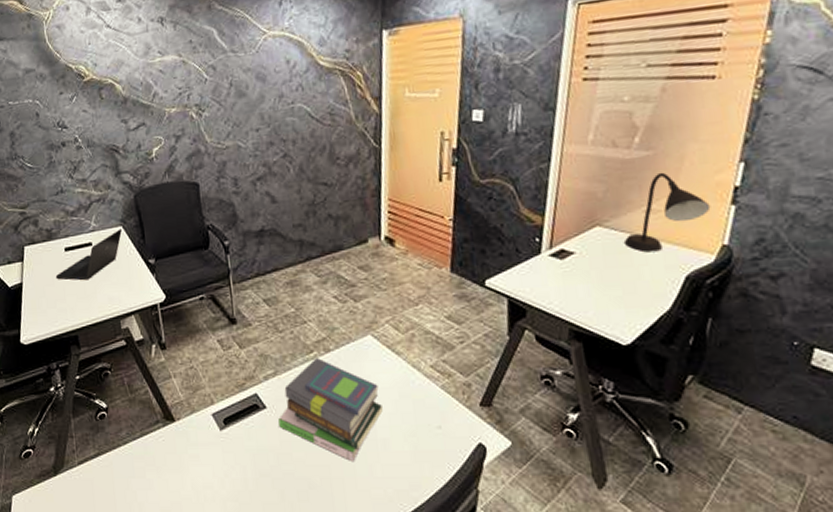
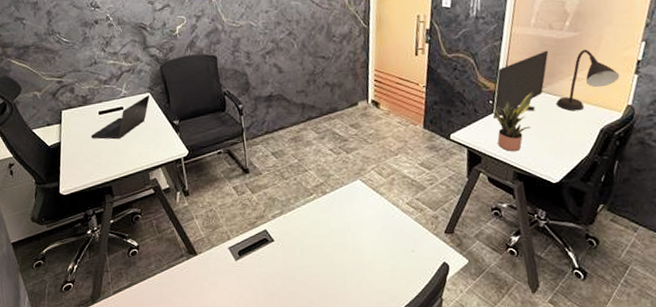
books: present [278,357,383,463] -> none [284,198,369,282]
computer monitor: none [540,174,613,262] -> present [493,50,549,120]
potted plant: none [541,226,594,304] -> present [493,91,534,152]

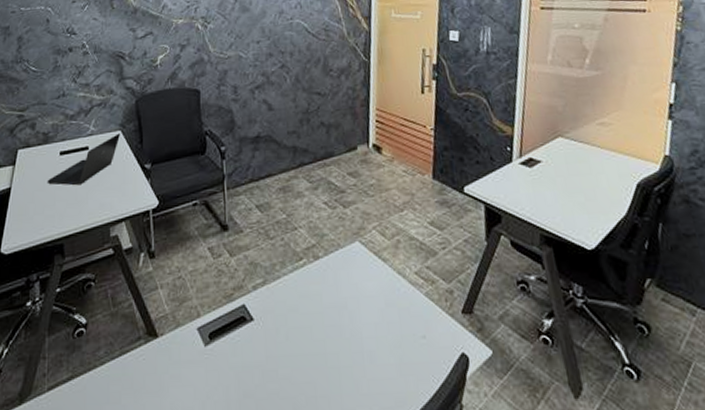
computer monitor: present [493,50,549,120] -> none [512,90,570,170]
potted plant: present [493,91,534,152] -> none [512,137,557,210]
desk lamp: present [555,49,620,111] -> none [582,90,652,162]

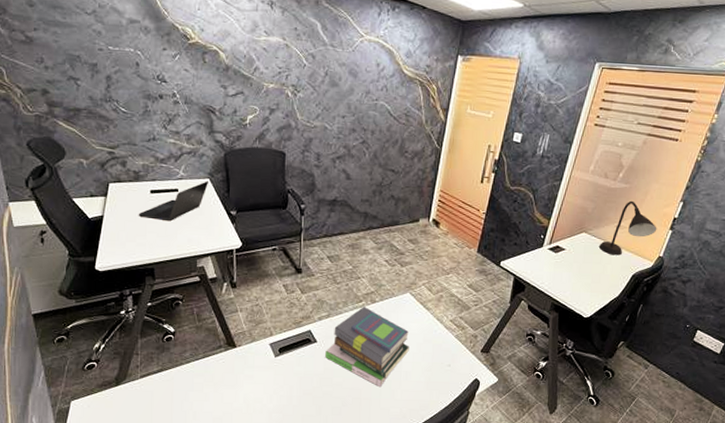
books: none [265,264,369,378] -> present [325,306,409,388]
desk lamp: none [582,90,652,162] -> present [598,200,657,256]

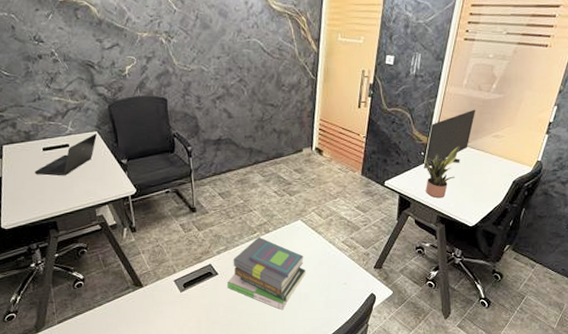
computer monitor: none [541,196,601,254] -> present [423,109,476,169]
potted plant: none [542,232,581,285] -> present [424,145,460,199]
desk lamp: present [598,200,657,256] -> none [478,110,534,165]

